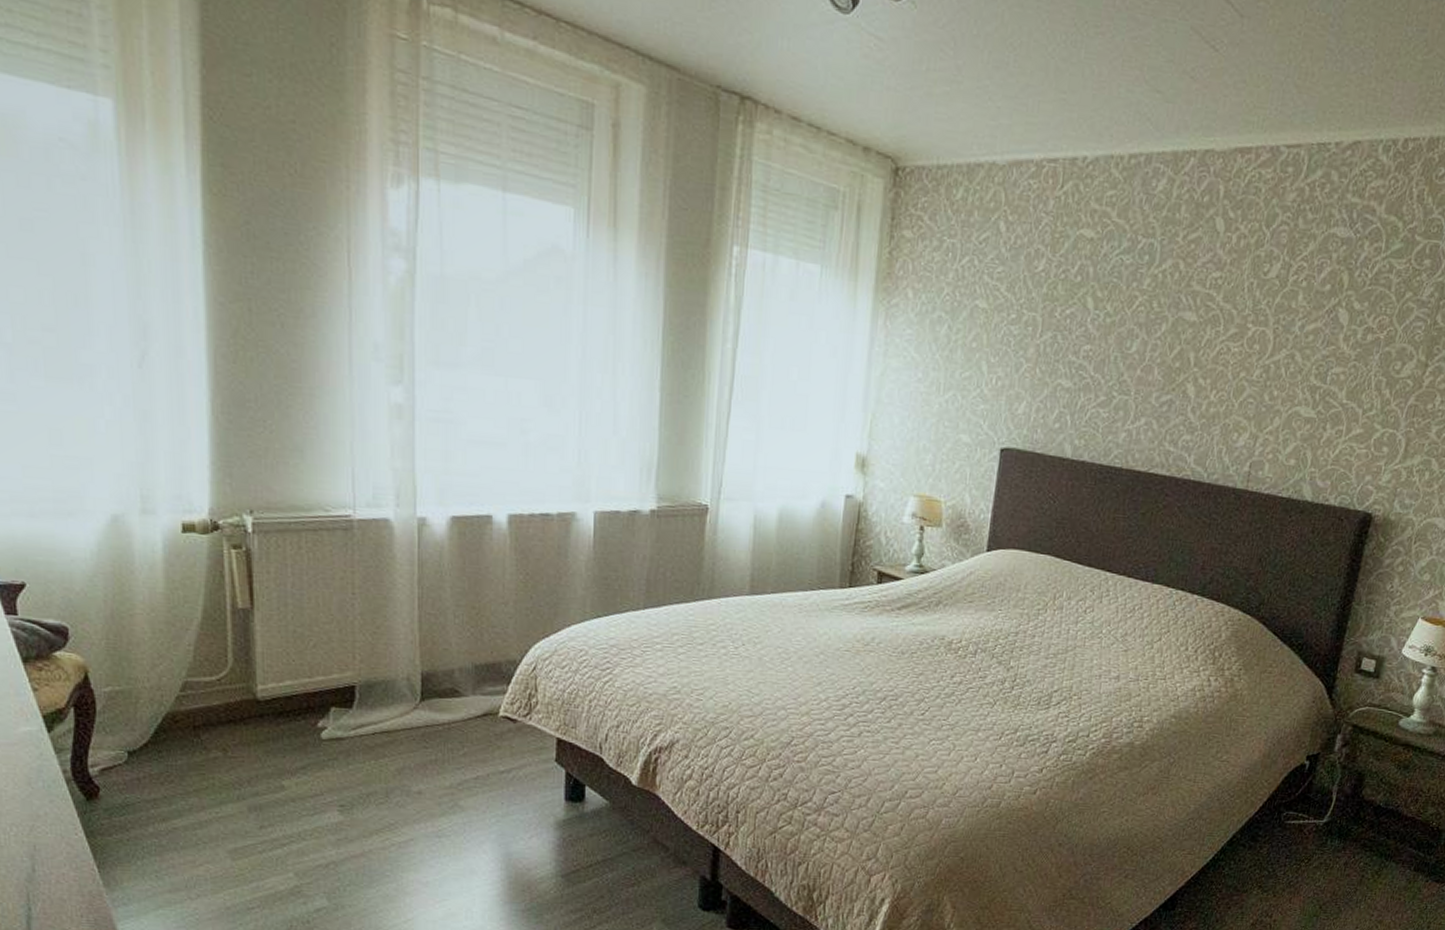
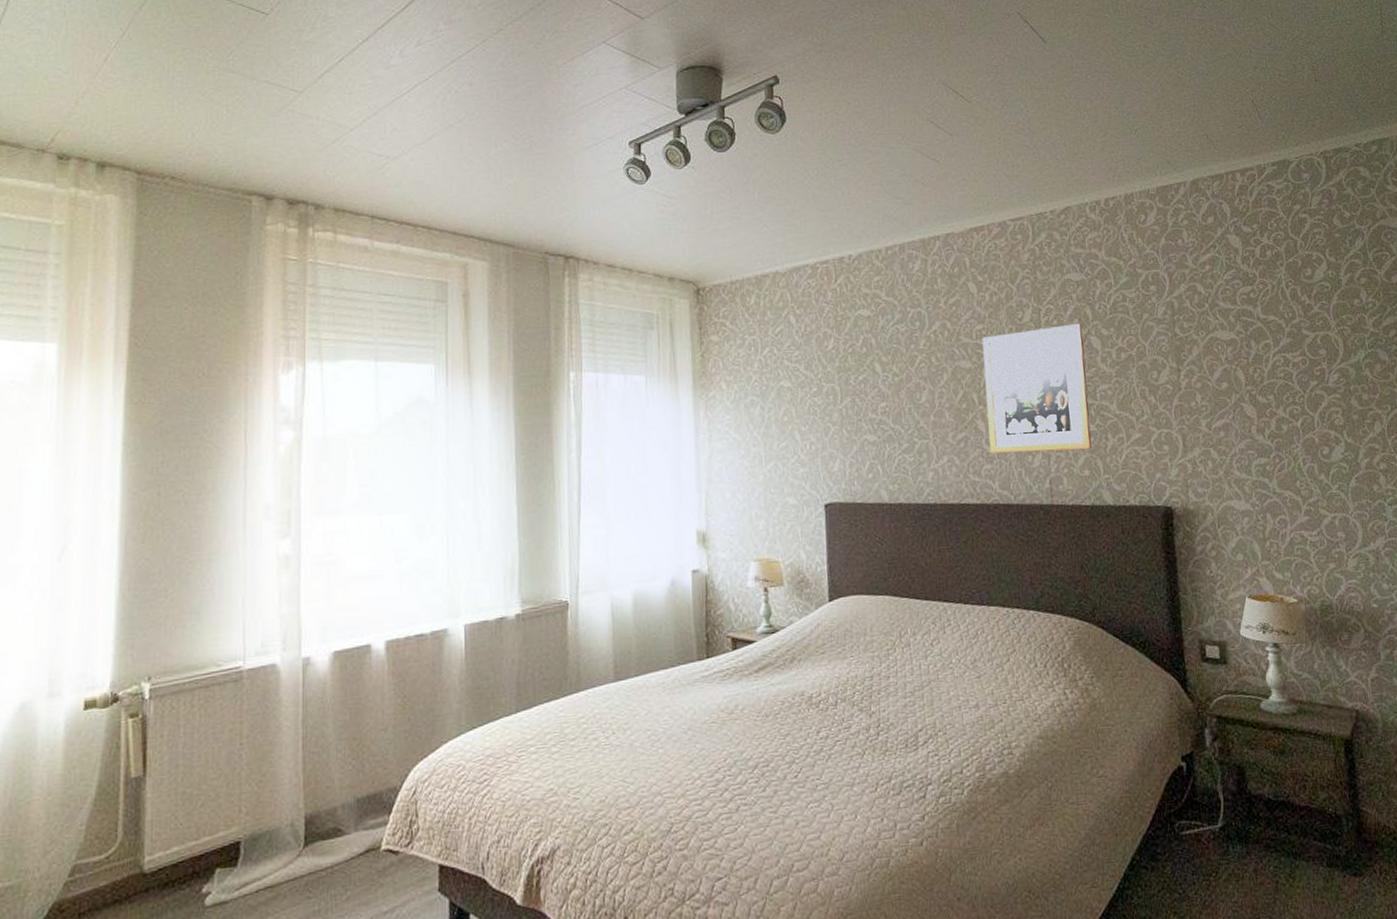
wall art: none [1193,287,1334,438] -> present [982,322,1092,454]

